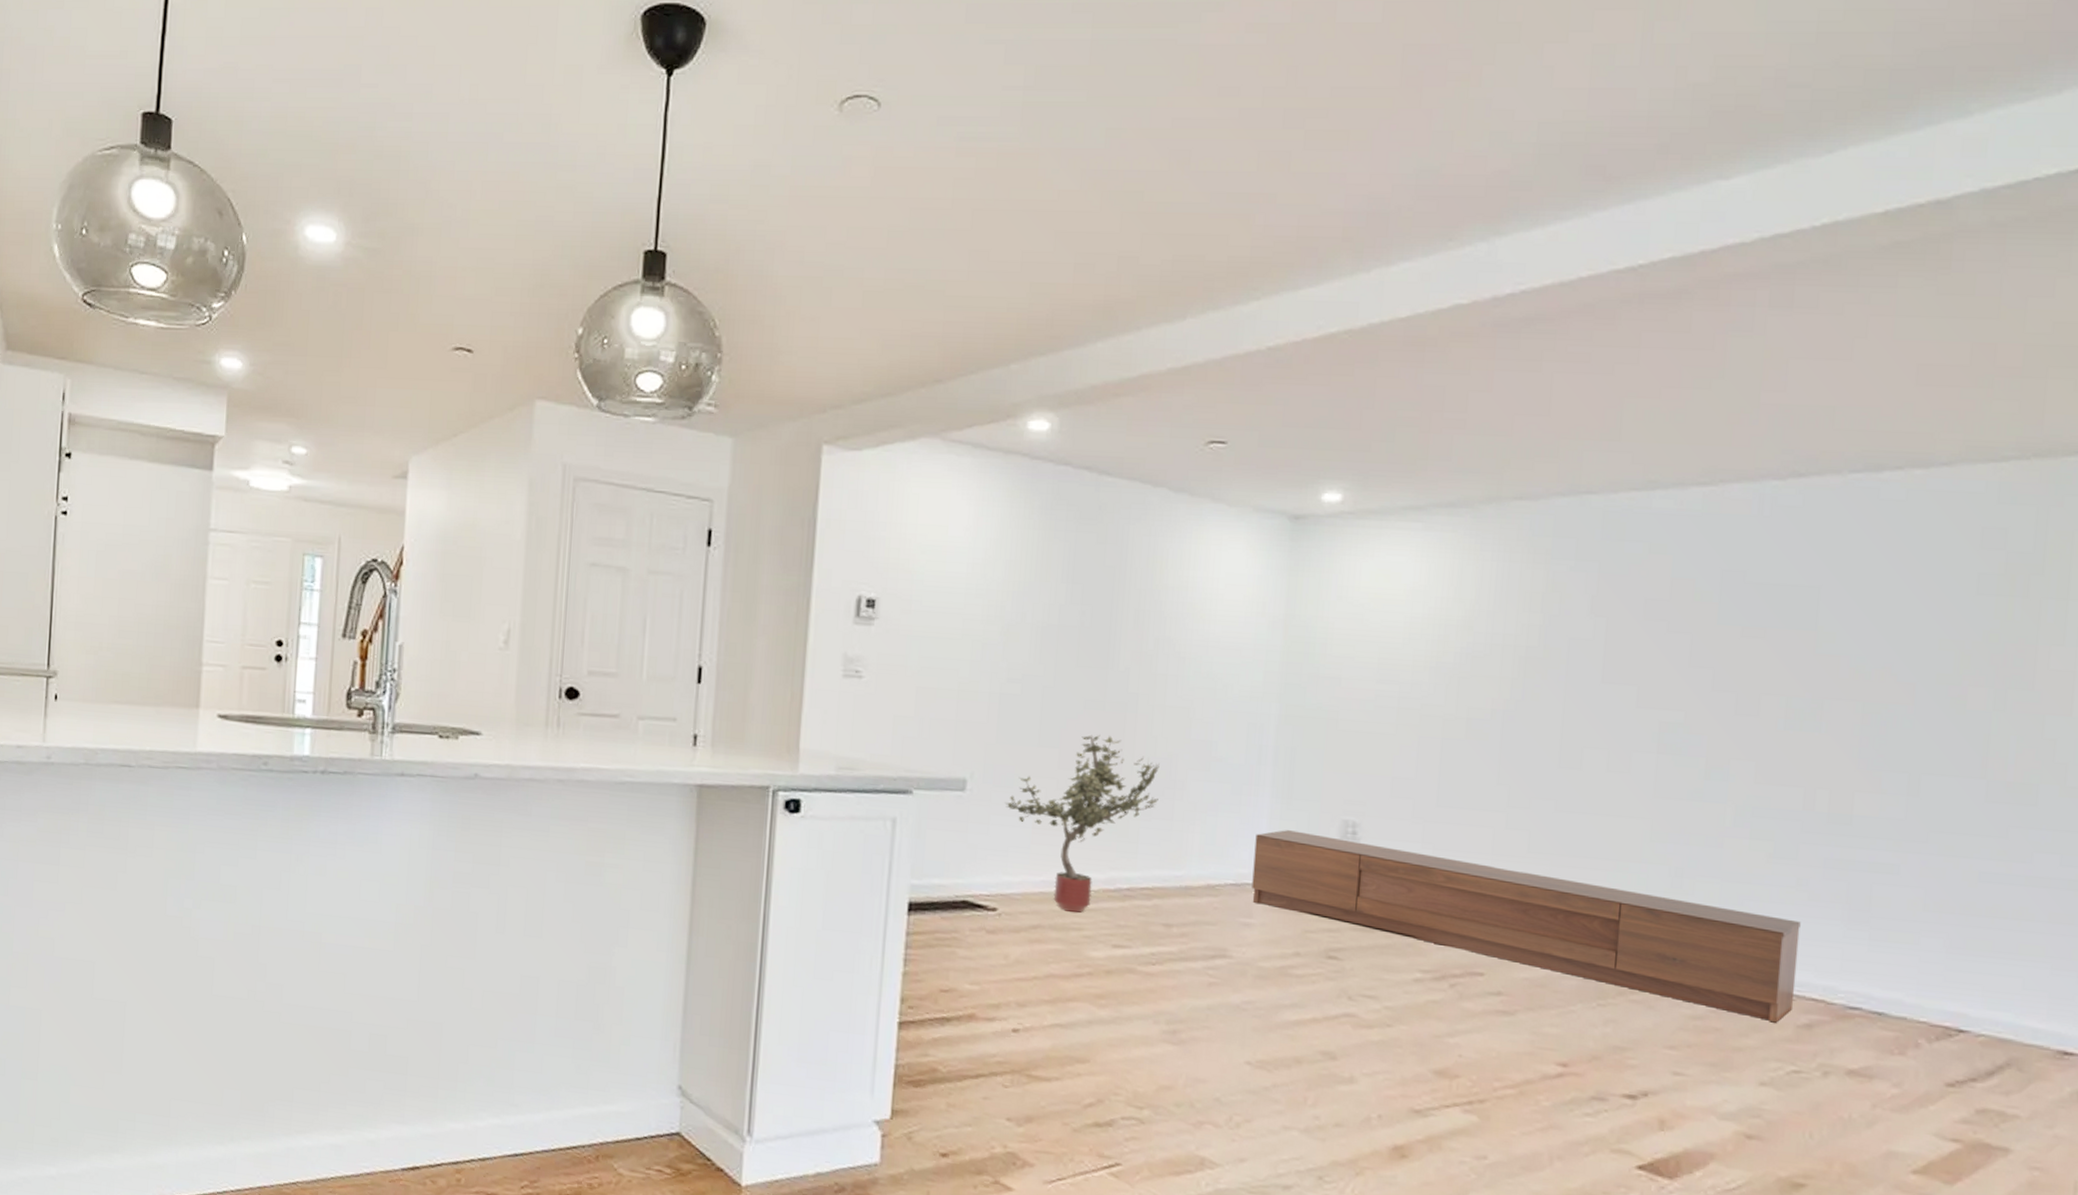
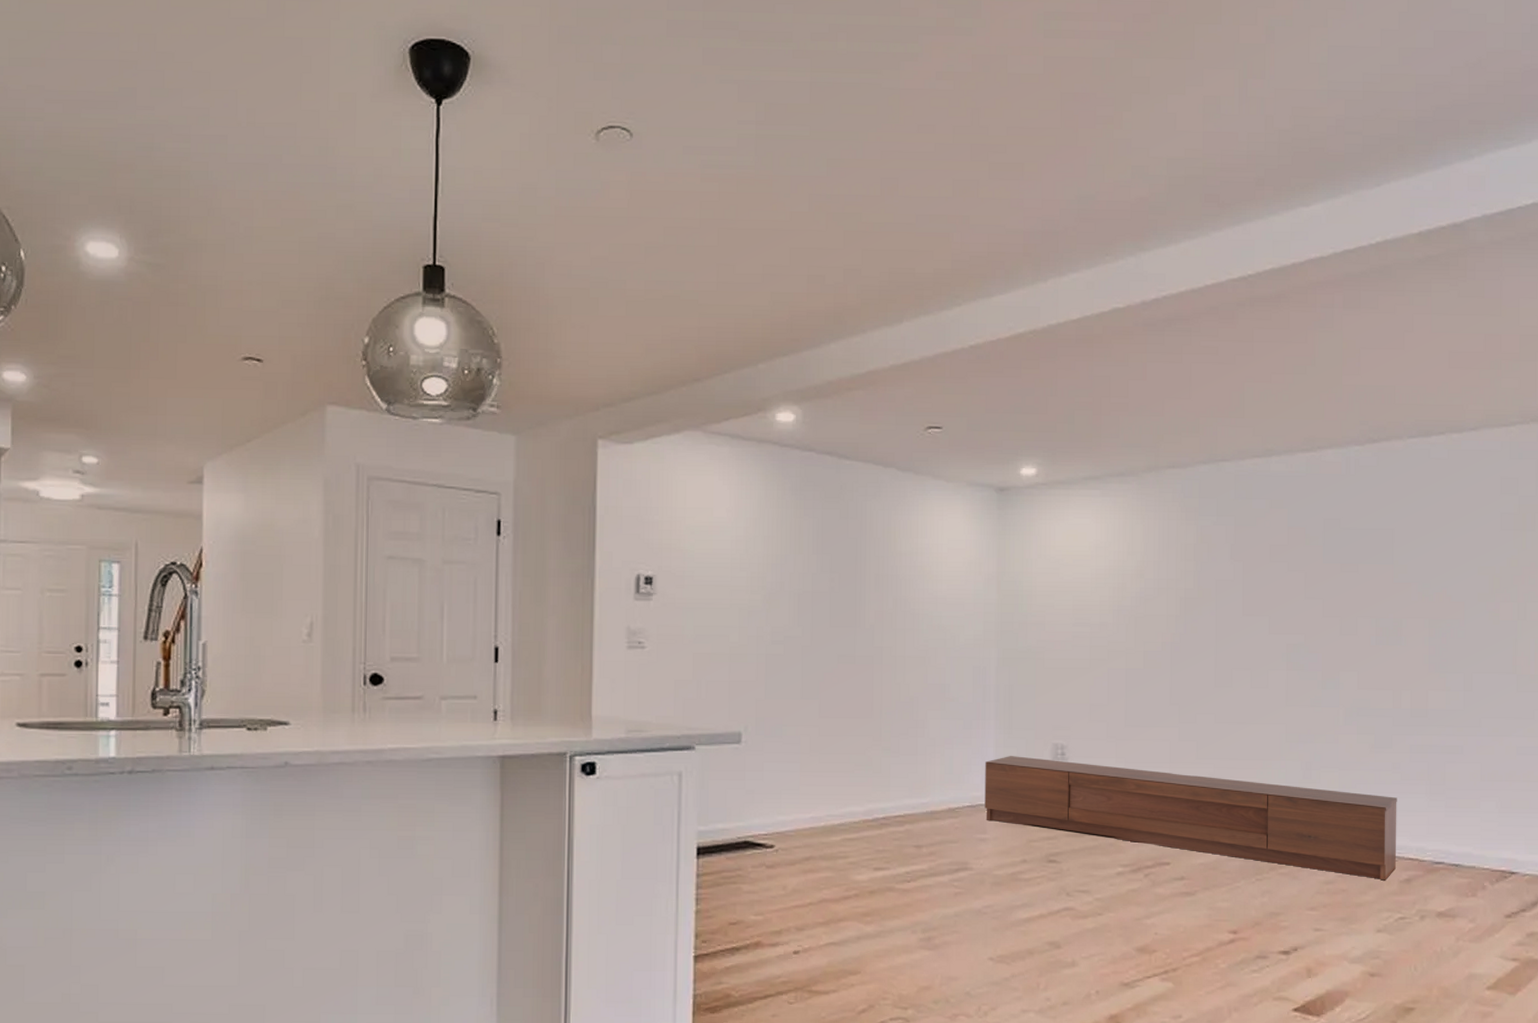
potted tree: present [1004,735,1160,913] -> none [775,686,904,842]

